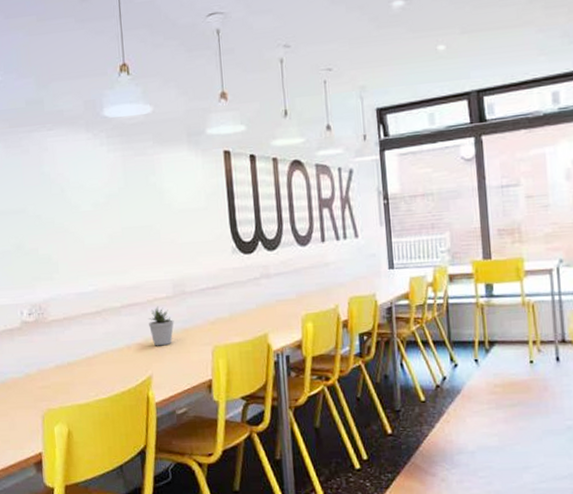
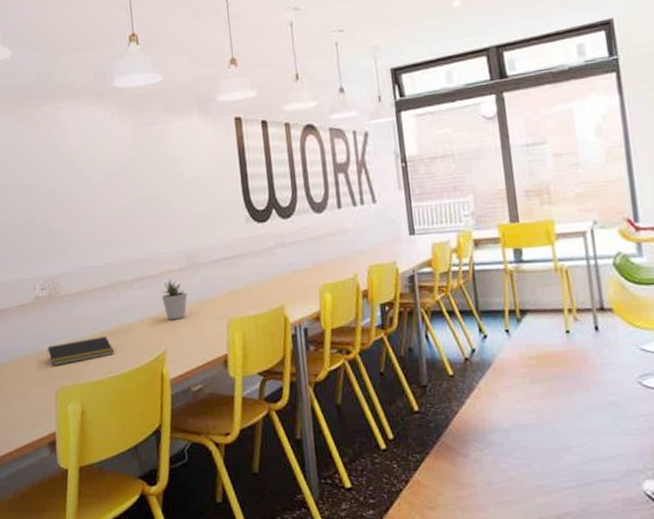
notepad: none [34,361,101,390] -> present [47,337,114,367]

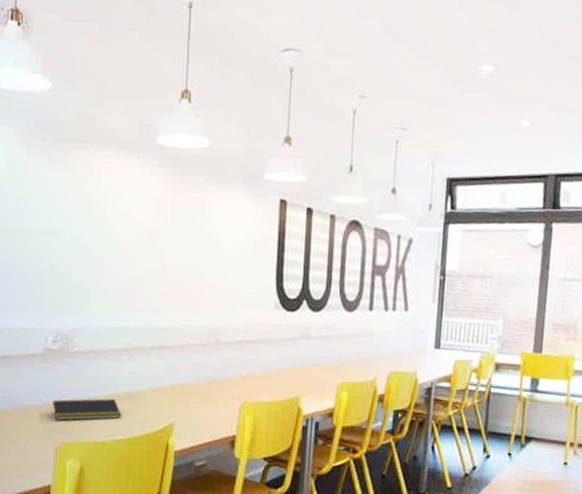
potted plant: present [161,279,188,320] -> none [178,352,205,395]

